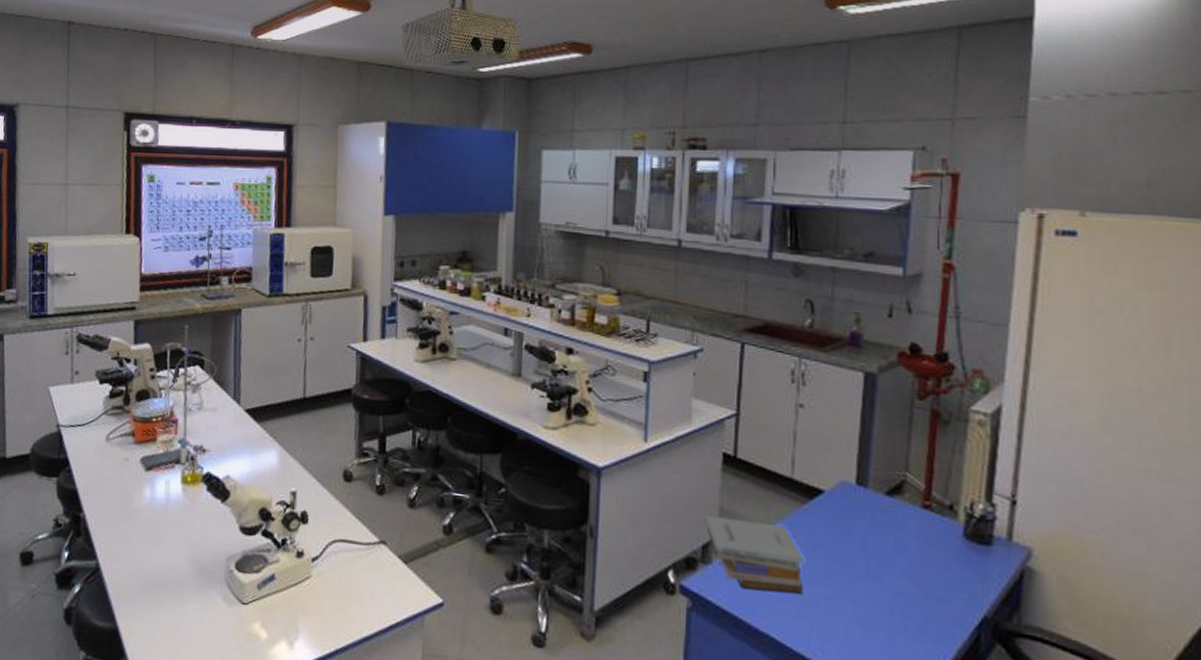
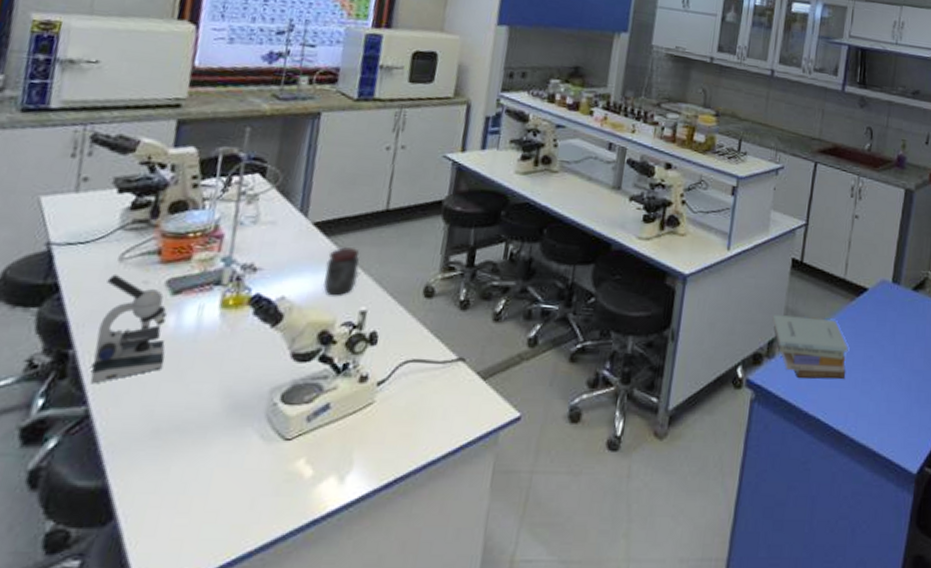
microscope: none [96,451,146,543] -> present [90,273,167,385]
jar: none [259,432,287,476] -> present [323,246,360,295]

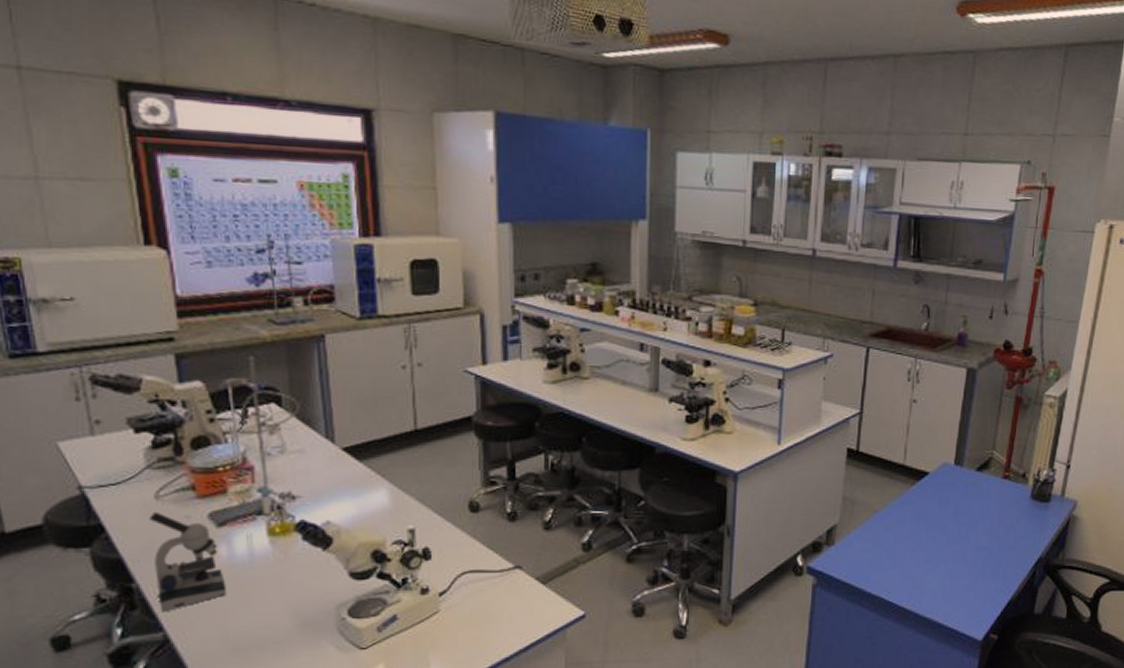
jar: present [323,246,360,295] -> none [364,468,400,516]
books: present [772,315,848,379] -> none [830,504,910,562]

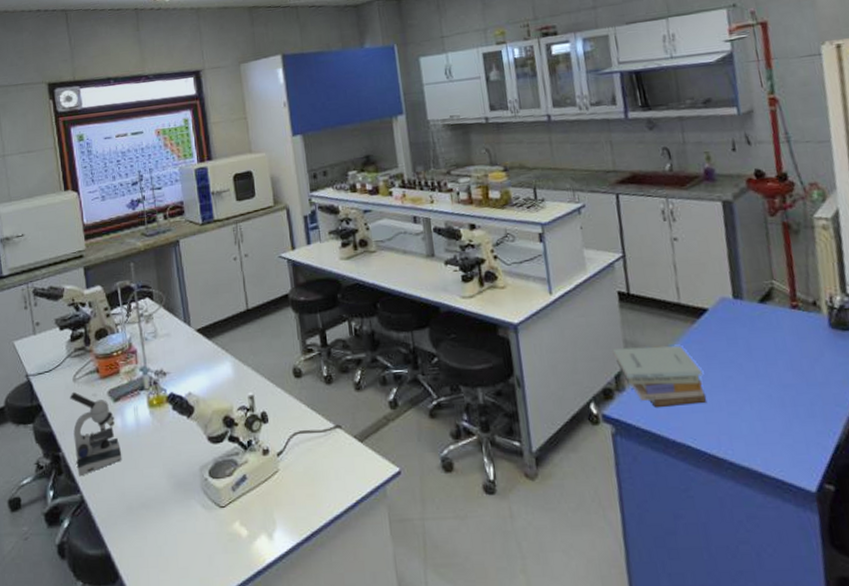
books: none [830,504,910,562] -> present [612,346,707,407]

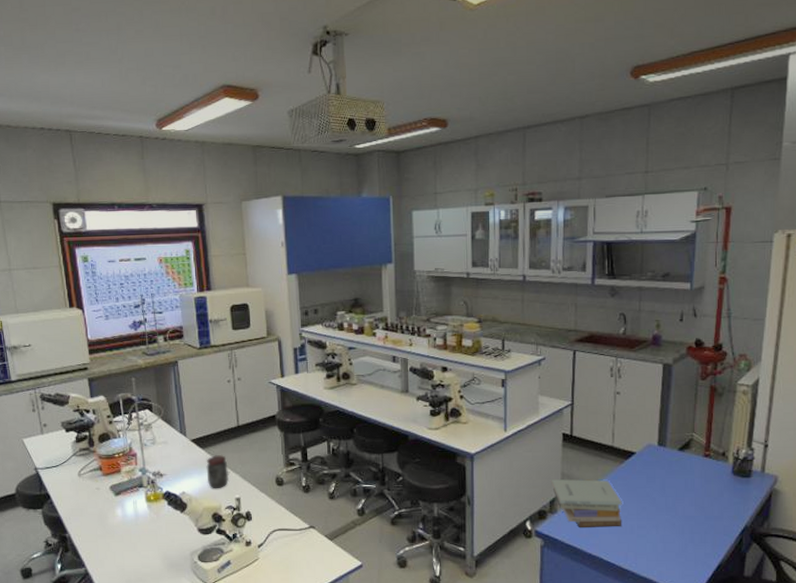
microscope: present [70,391,121,477] -> none [75,484,121,554]
jar: none [213,344,240,386] -> present [206,454,229,488]

